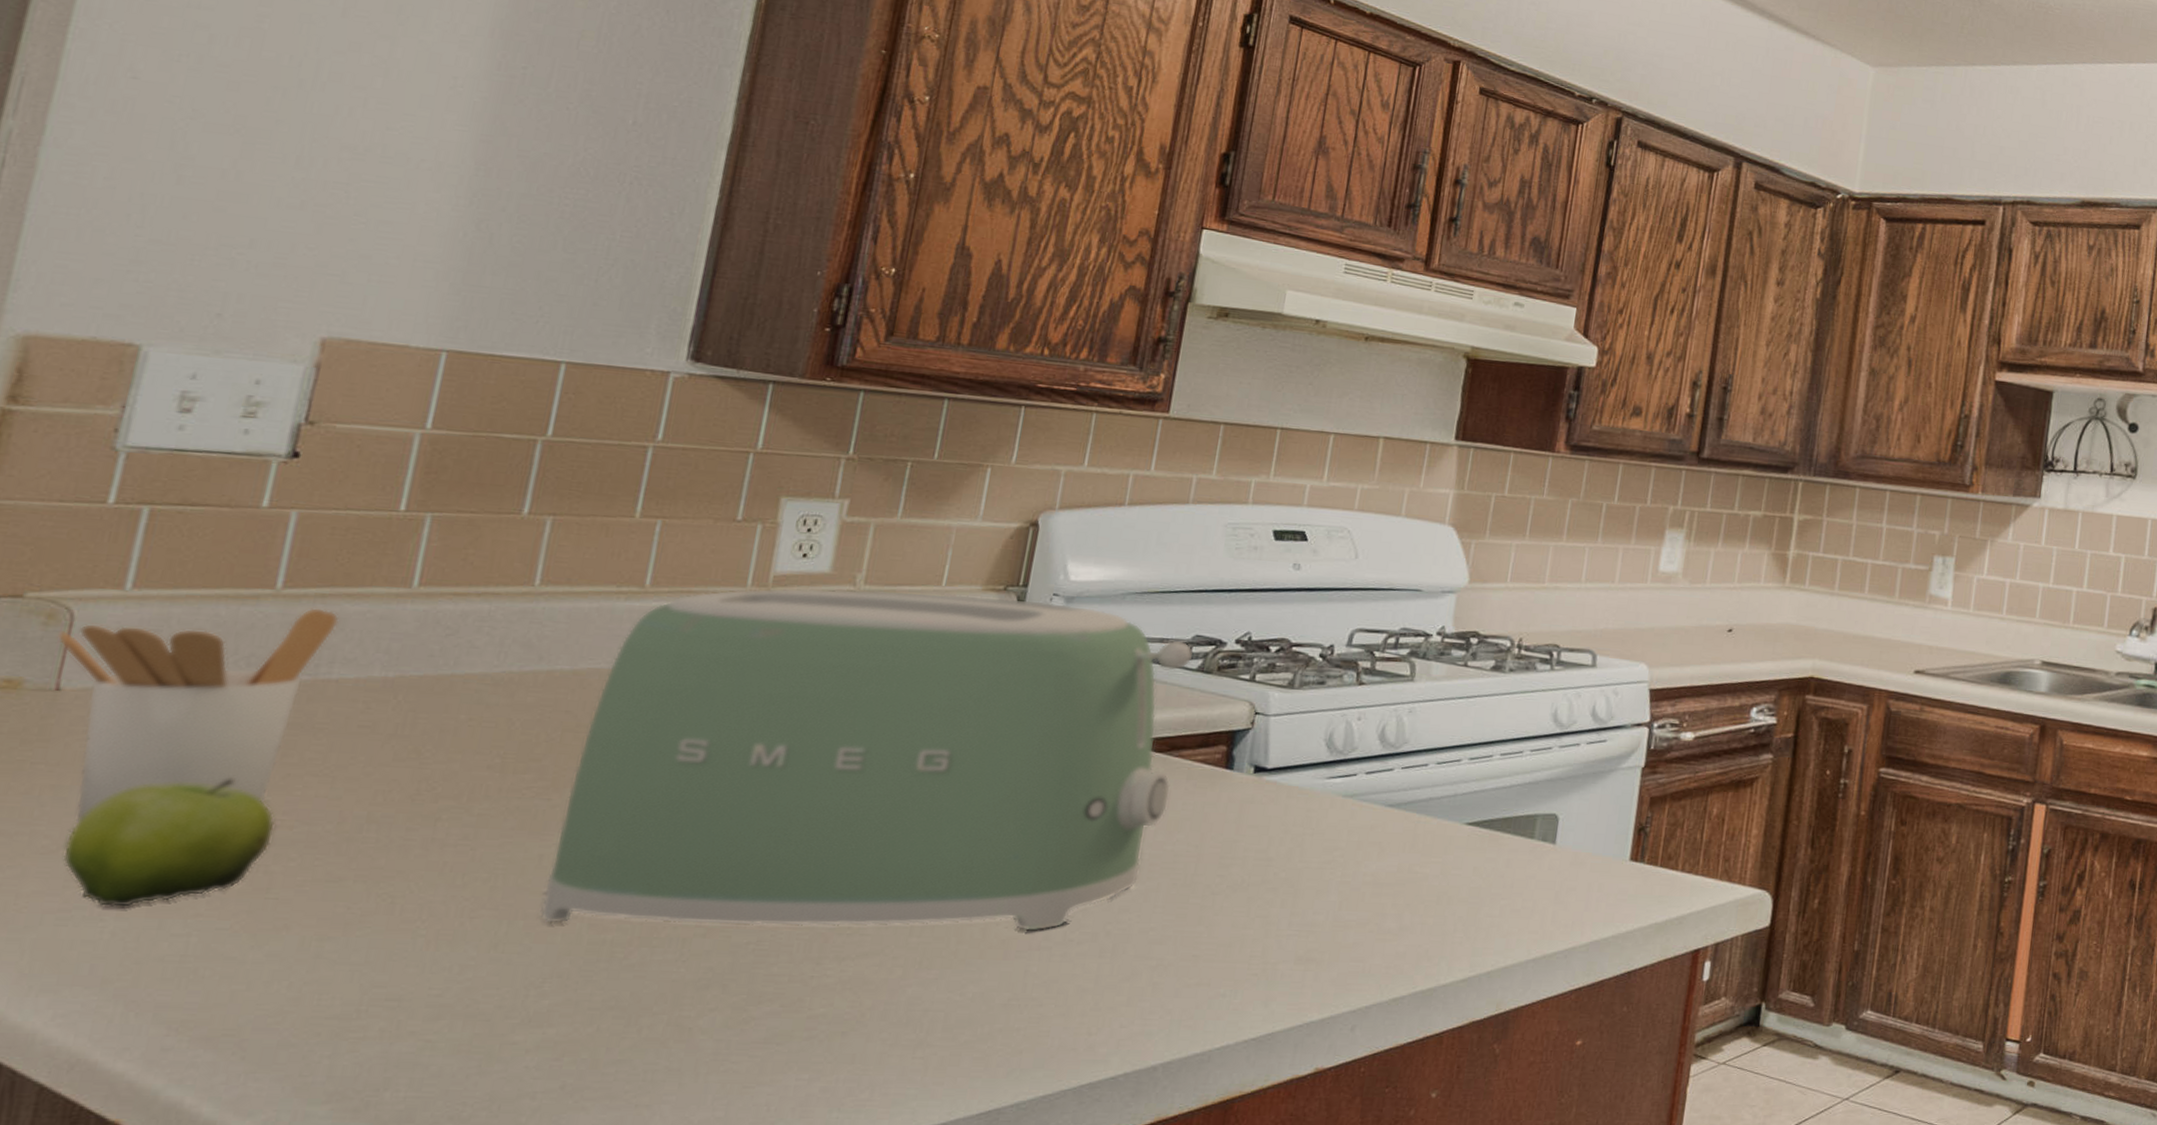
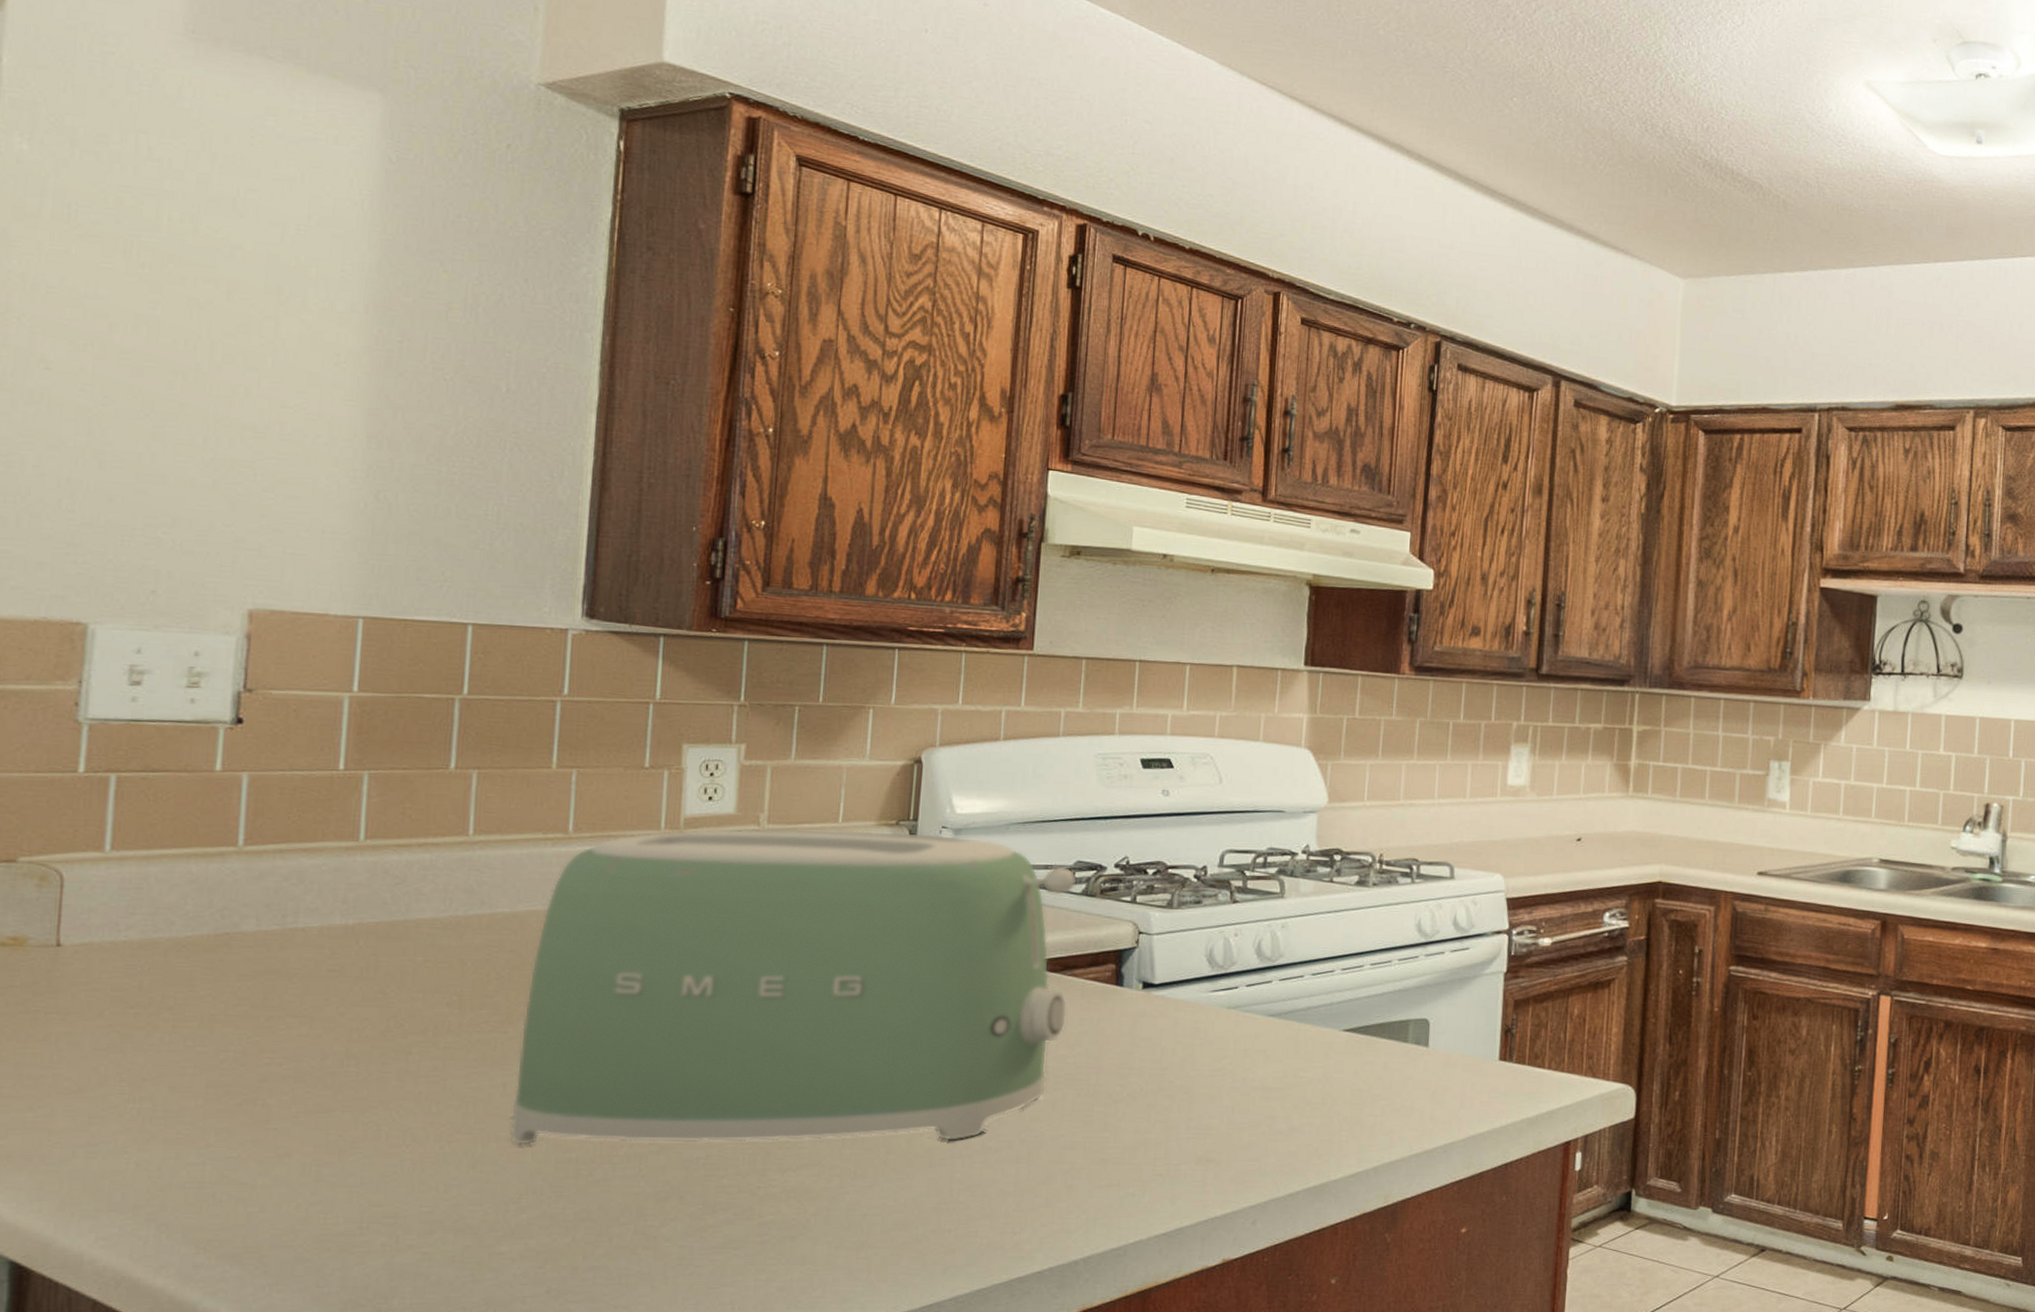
utensil holder: present [56,607,340,824] -> none [51,862,298,1067]
fruit: present [63,779,276,907] -> none [83,1022,267,1140]

